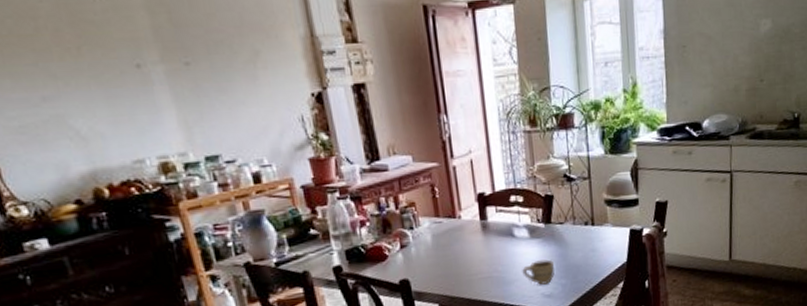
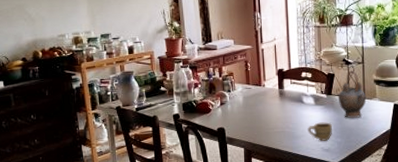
teapot: none [559,188,596,252] -> present [338,70,367,118]

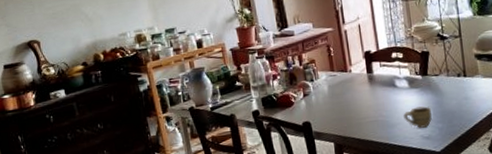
teapot: present [338,70,367,118] -> none [434,45,468,100]

